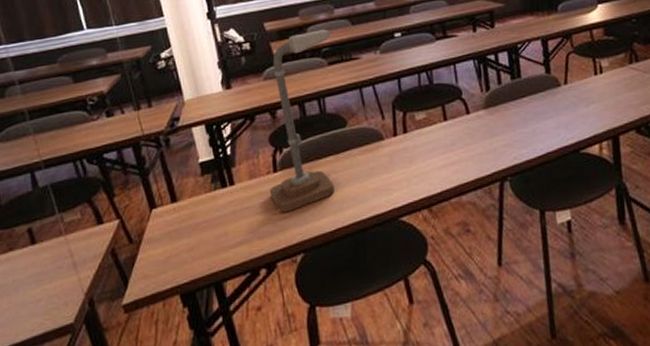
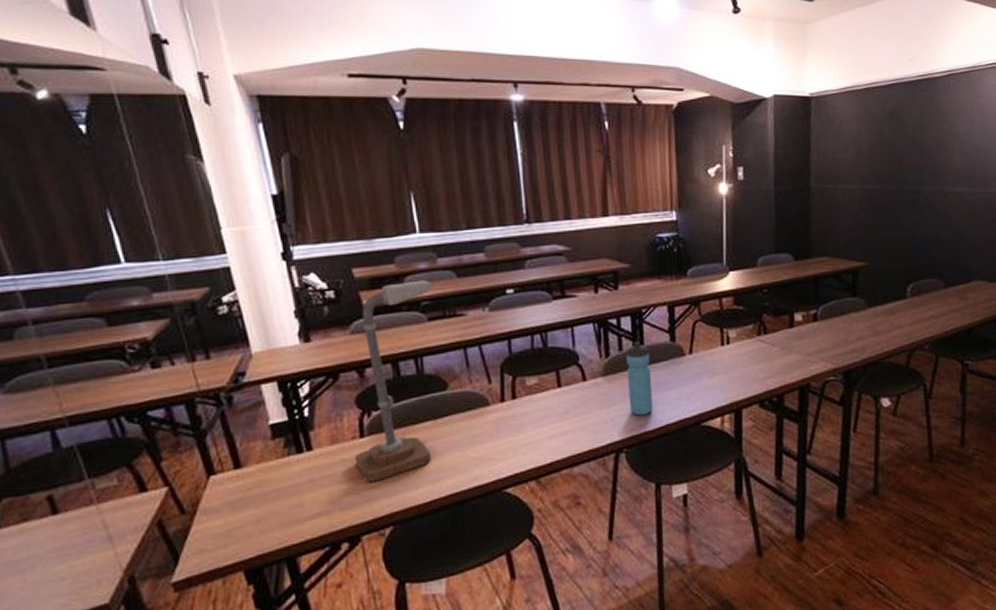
water bottle: none [505,74,534,145] -> present [626,341,654,416]

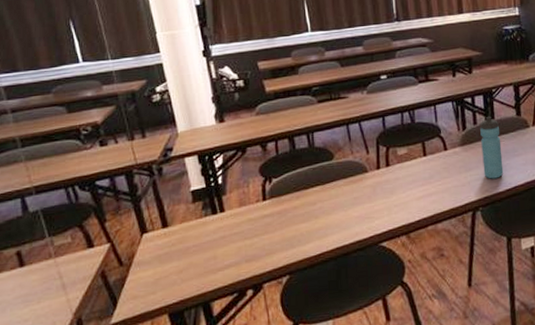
desk lamp: present [354,280,432,482] -> none [258,69,321,238]

